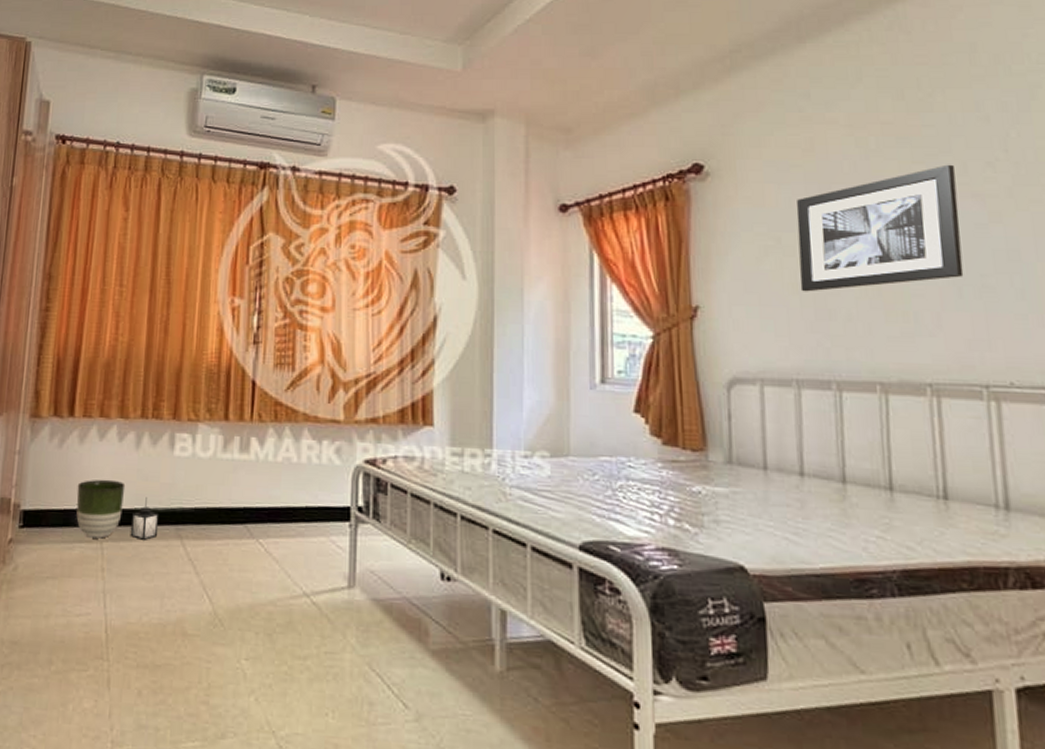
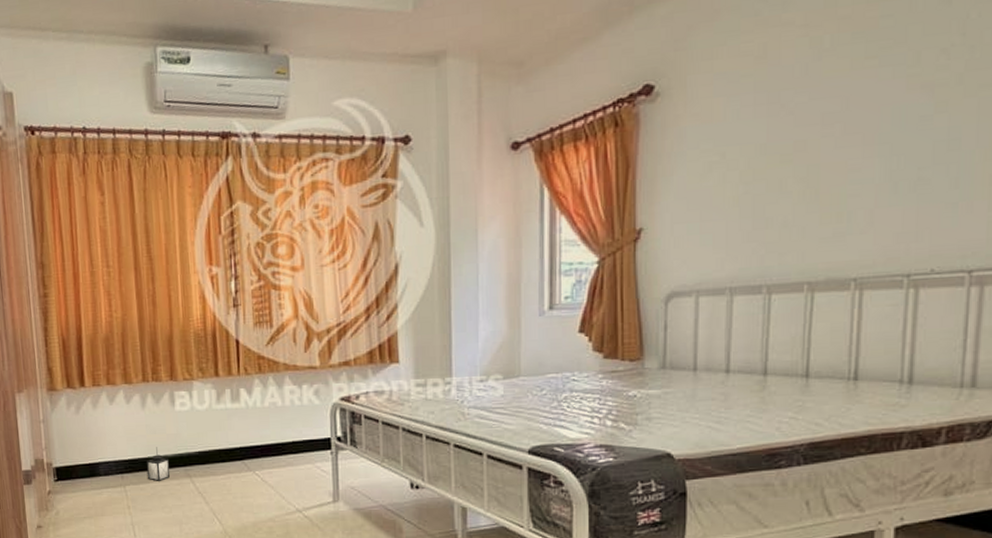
planter: present [76,479,126,539] -> none [97,435,138,484]
wall art: present [796,164,964,292] -> none [741,55,907,204]

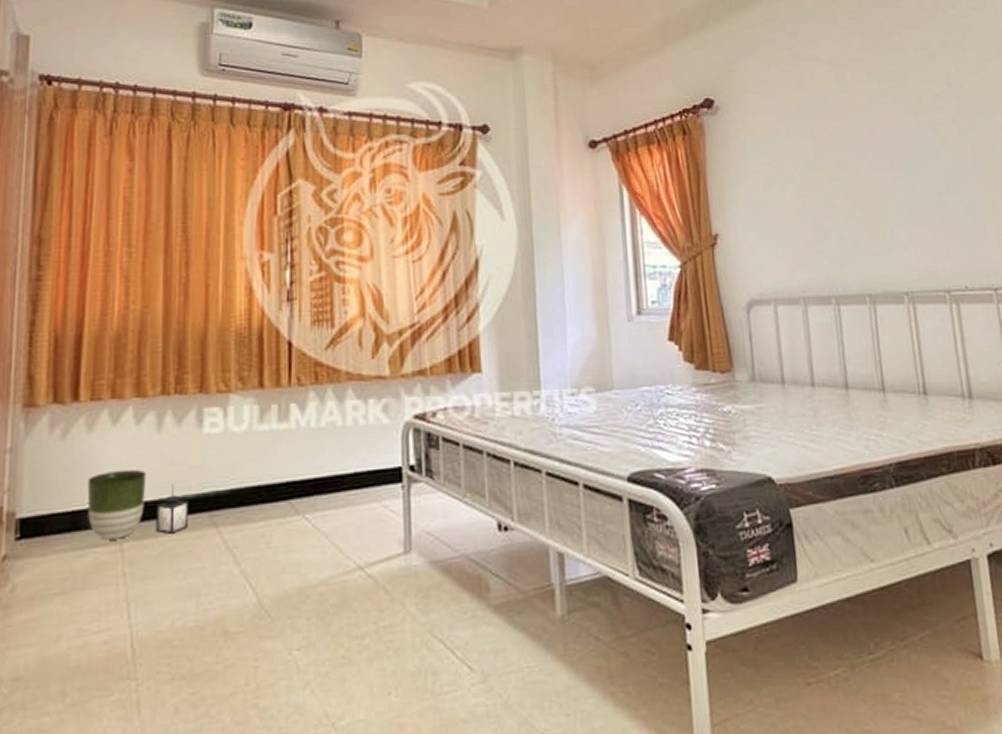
planter: none [97,435,138,484] -> present [87,469,147,540]

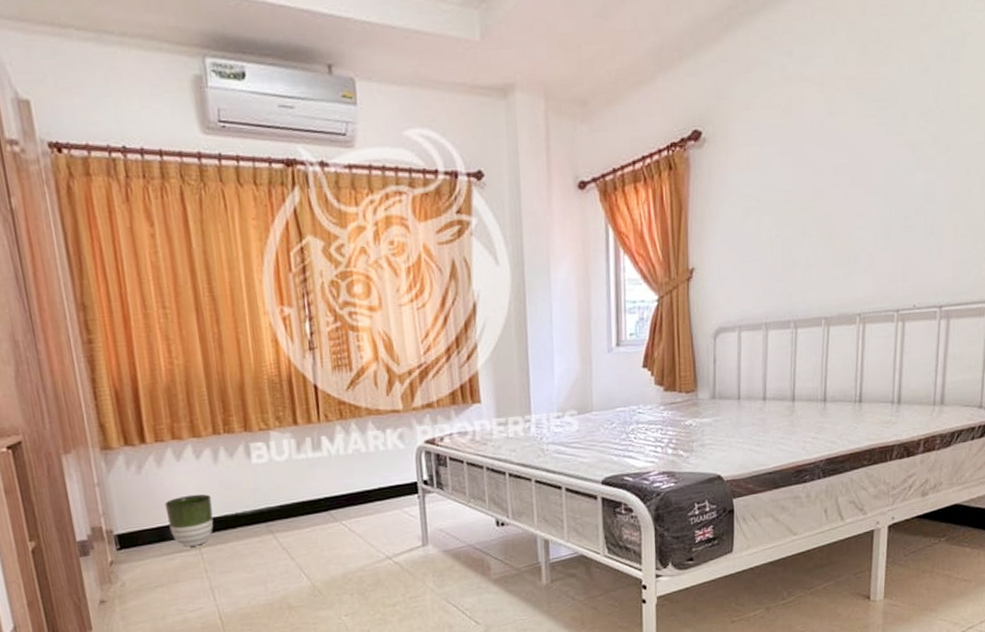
lantern: present [155,484,189,534] -> none [222,504,250,541]

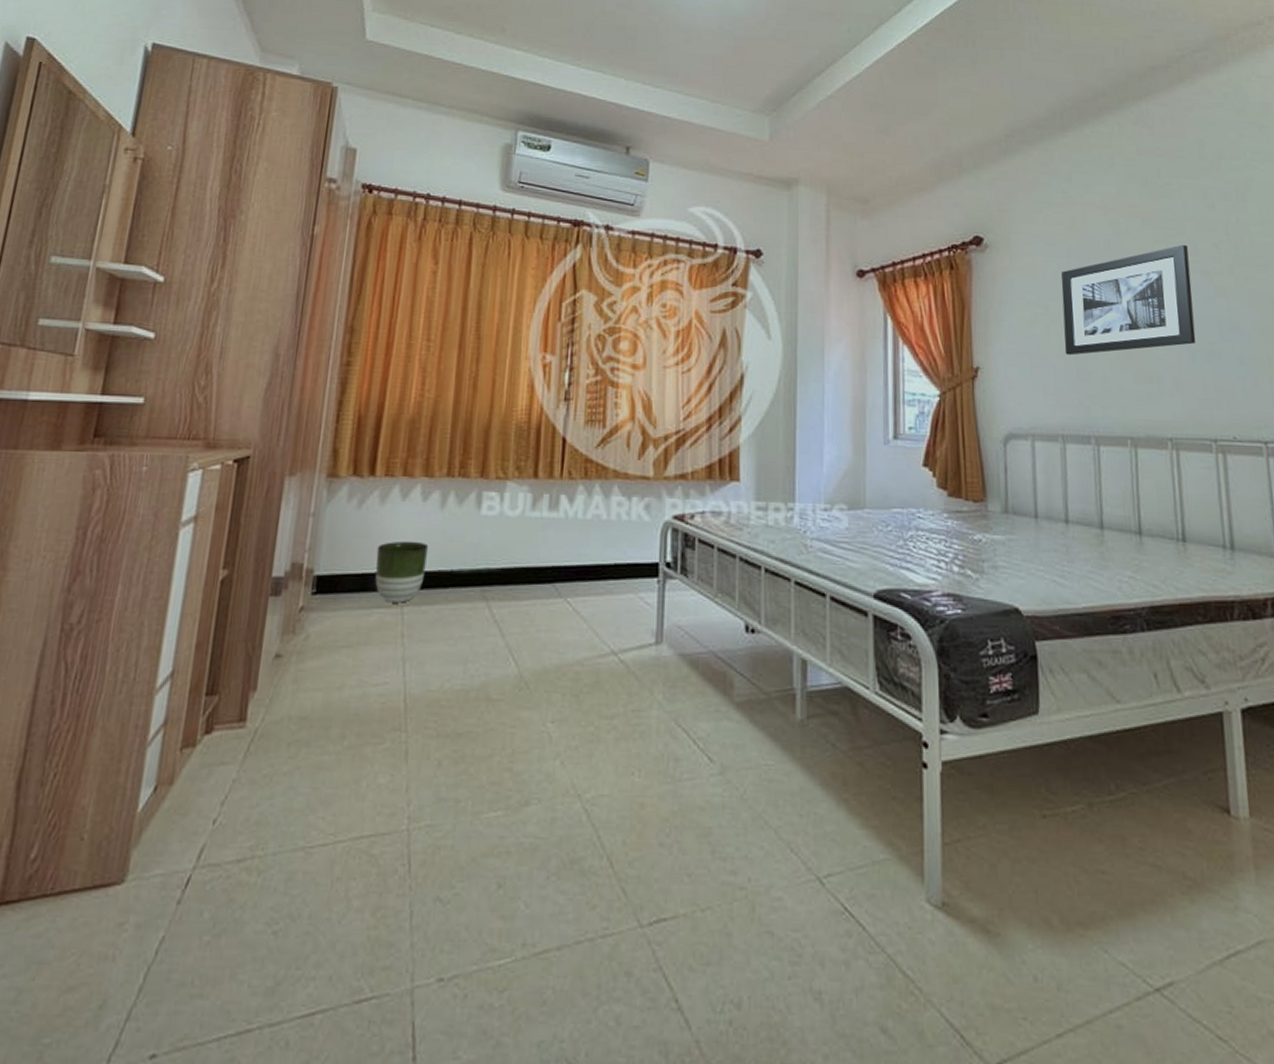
wall art: none [773,116,897,246] -> present [1061,244,1196,356]

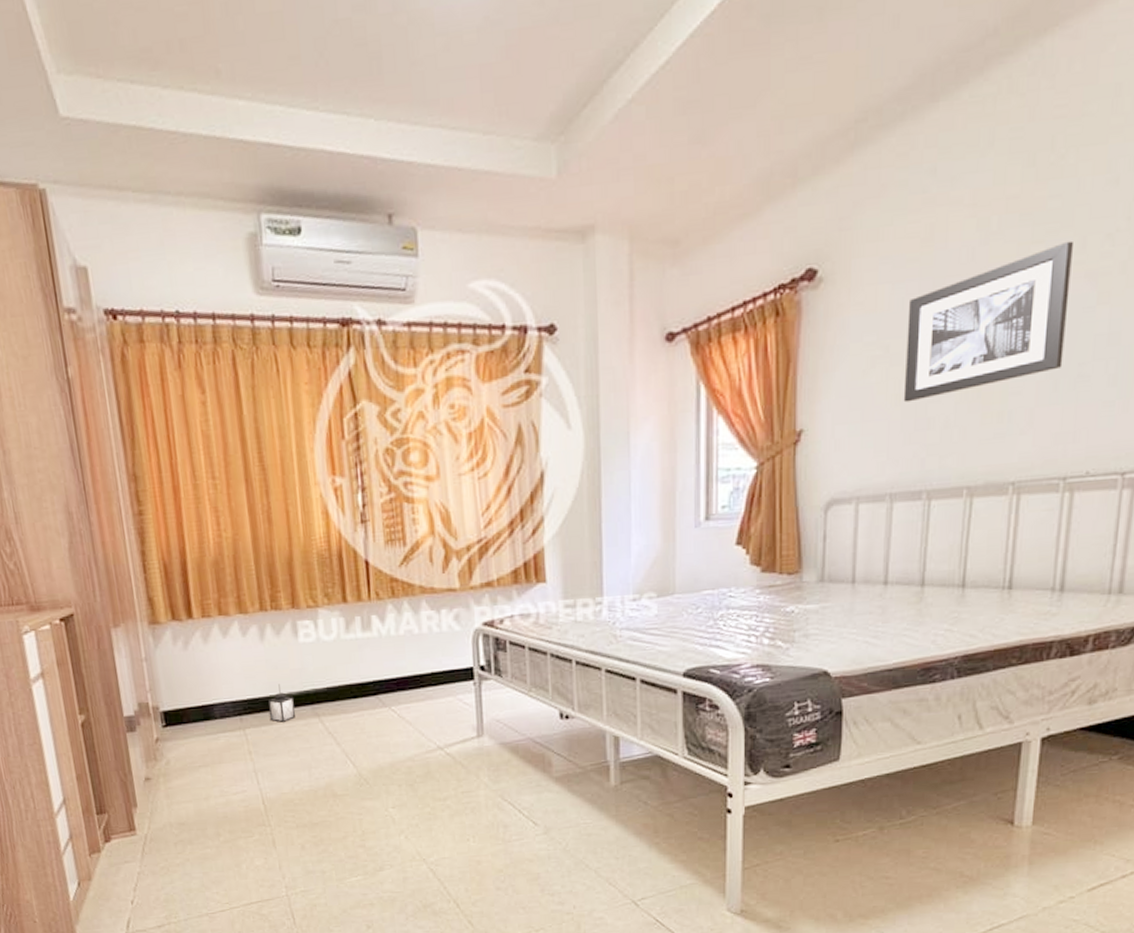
planter: present [375,540,429,603] -> none [210,672,259,727]
lantern: none [432,558,464,603] -> present [268,684,296,722]

